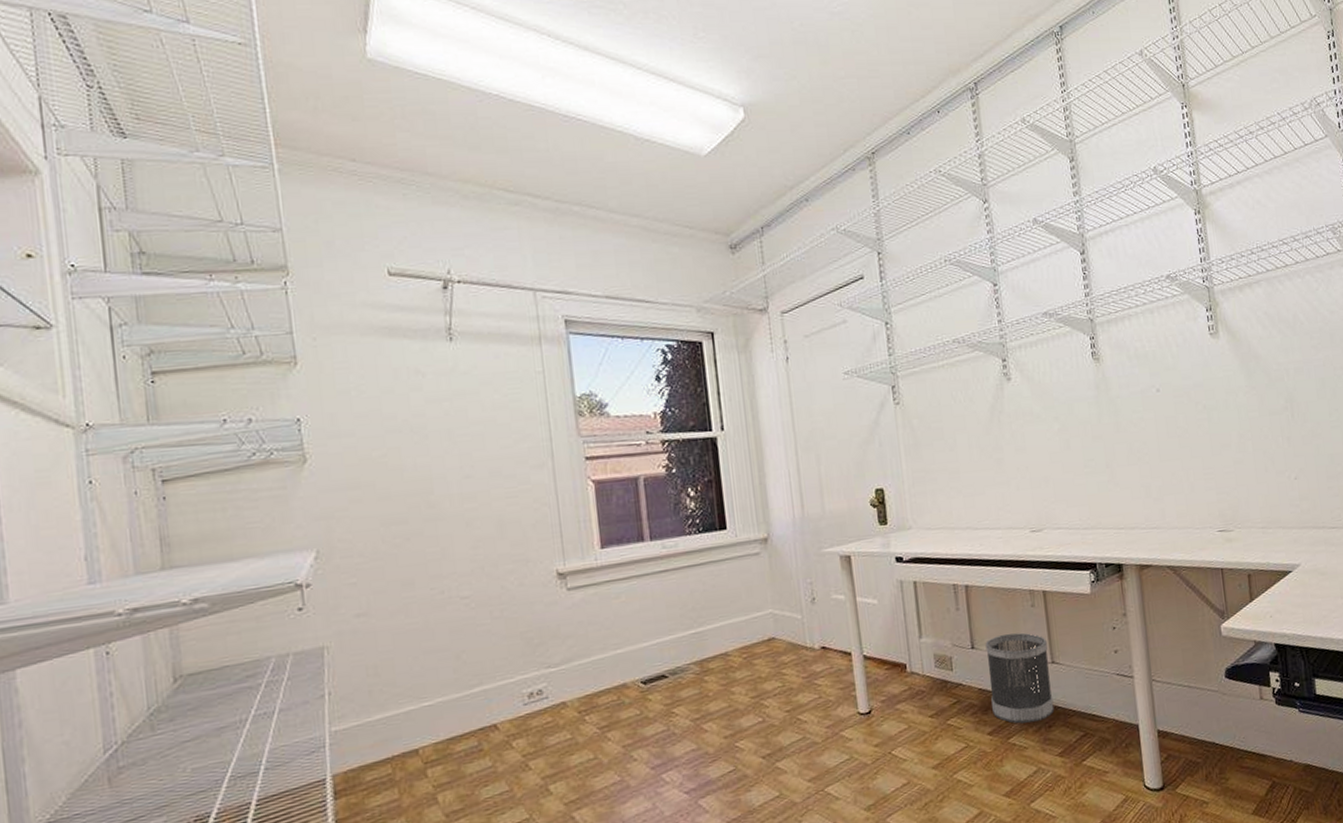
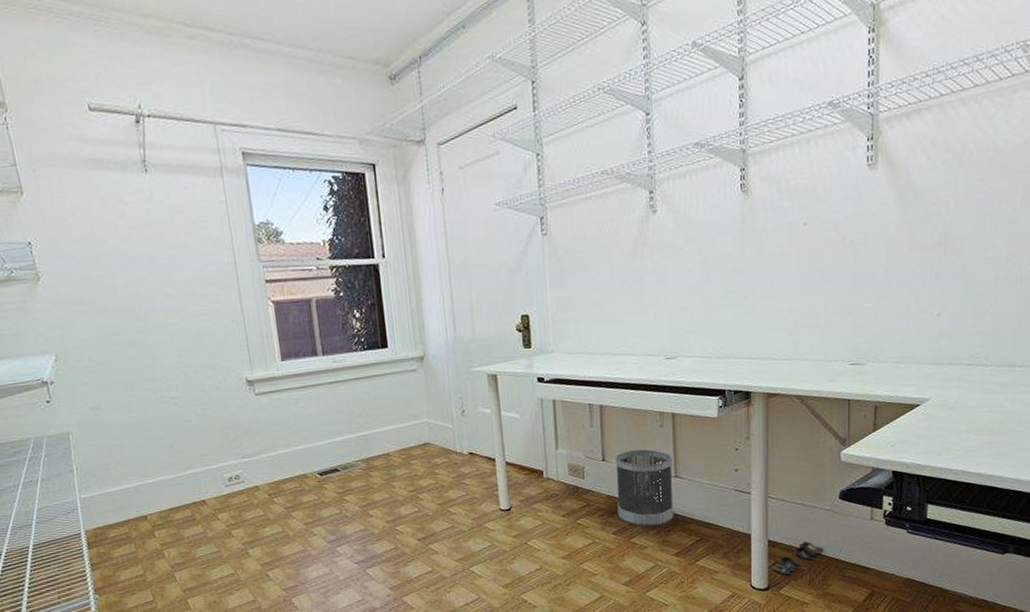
shoe: none [1164,728,1217,771] -> present [772,541,824,575]

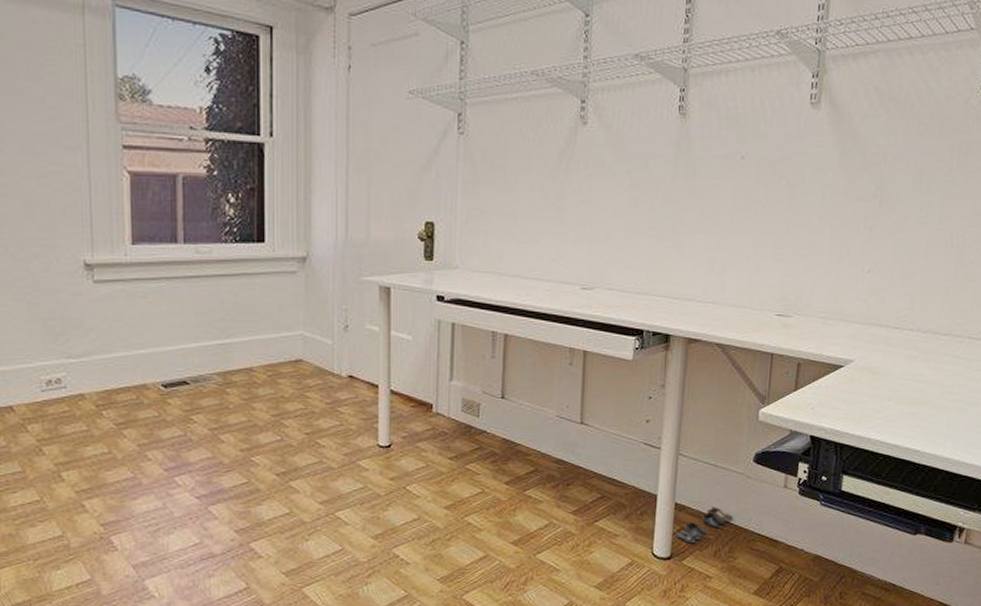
wastebasket: present [615,449,674,527] -> none [513,388,579,479]

